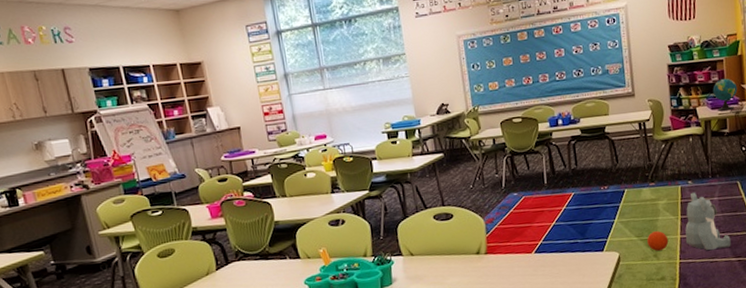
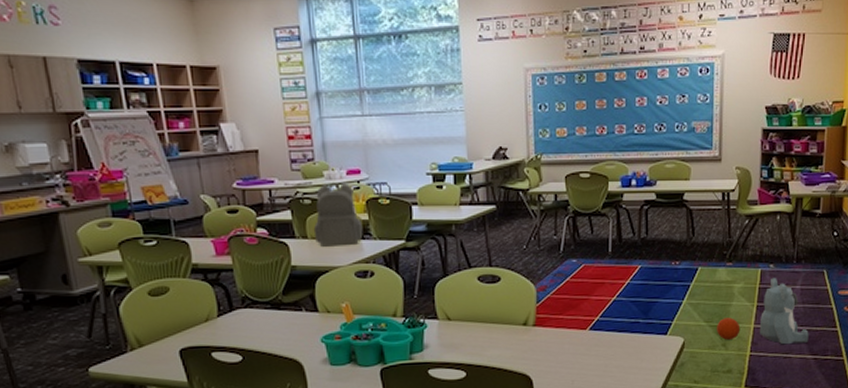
backpack: none [290,147,333,203] -> present [313,181,363,247]
globe: present [712,78,738,111] -> none [809,151,837,188]

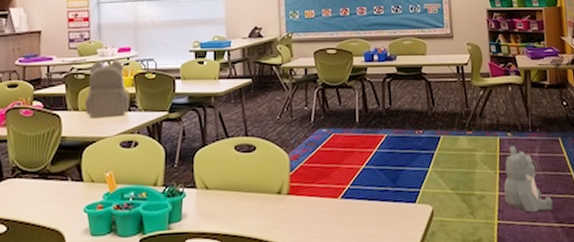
ball: present [717,318,741,340] -> none [463,185,486,208]

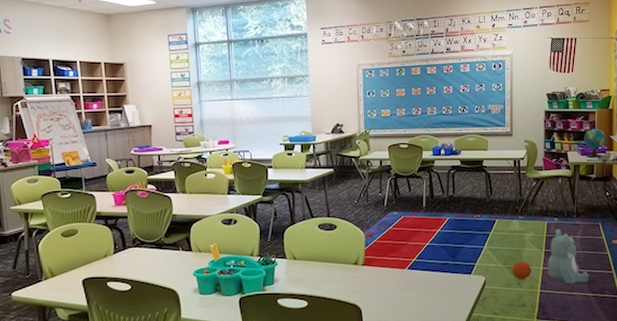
backpack: present [84,58,130,118] -> none [191,149,229,200]
ball: none [463,185,486,208] -> present [512,261,532,279]
globe: none [532,28,557,62] -> present [584,128,606,157]

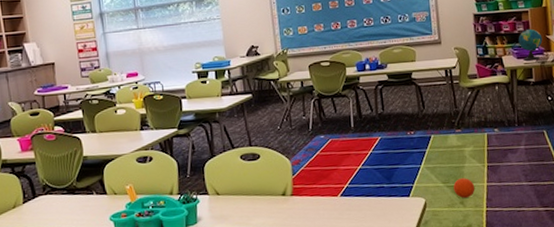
stuffed animal: present [548,229,589,283] -> none [492,140,539,199]

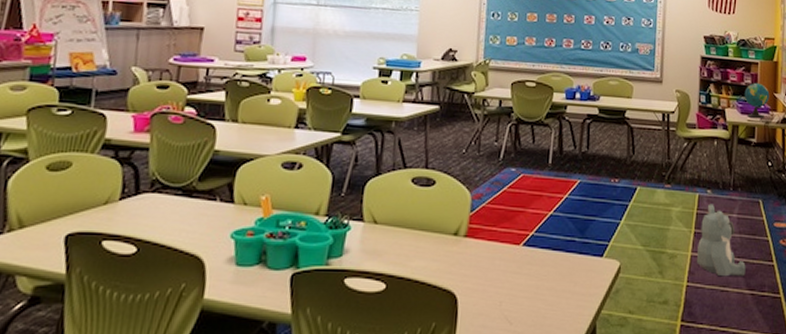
ball: present [453,178,475,198] -> none [654,243,678,267]
stuffed animal: none [492,140,539,199] -> present [697,204,746,276]

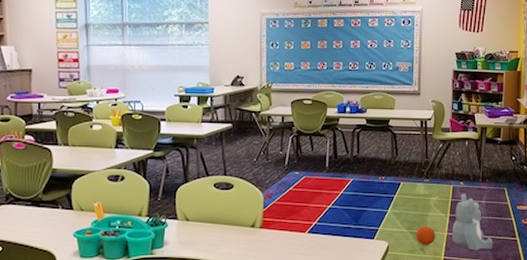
ball: none [654,243,678,267] -> present [416,226,436,245]
globe: present [744,82,770,118] -> none [491,90,514,120]

